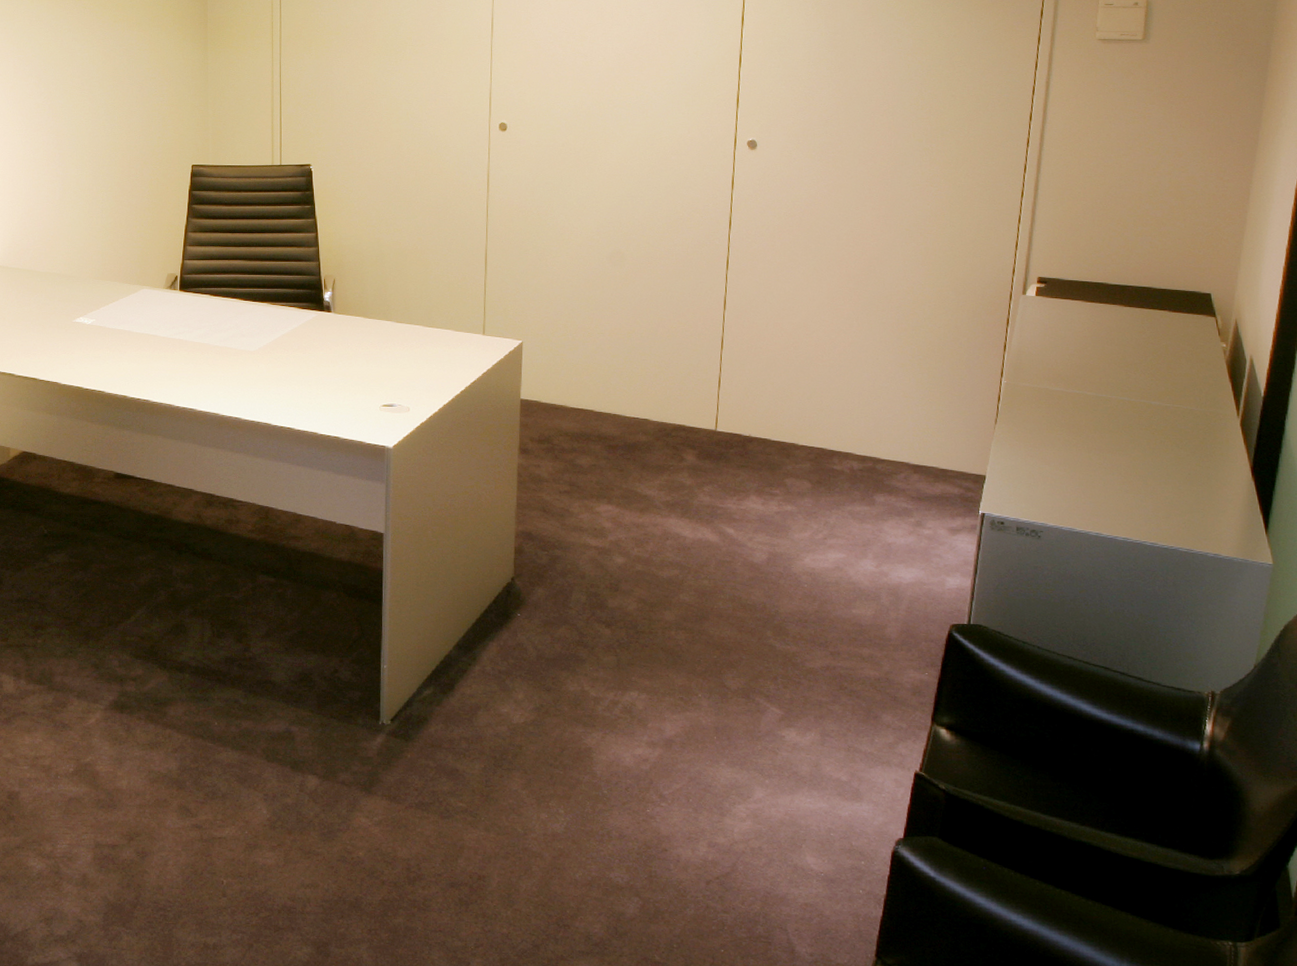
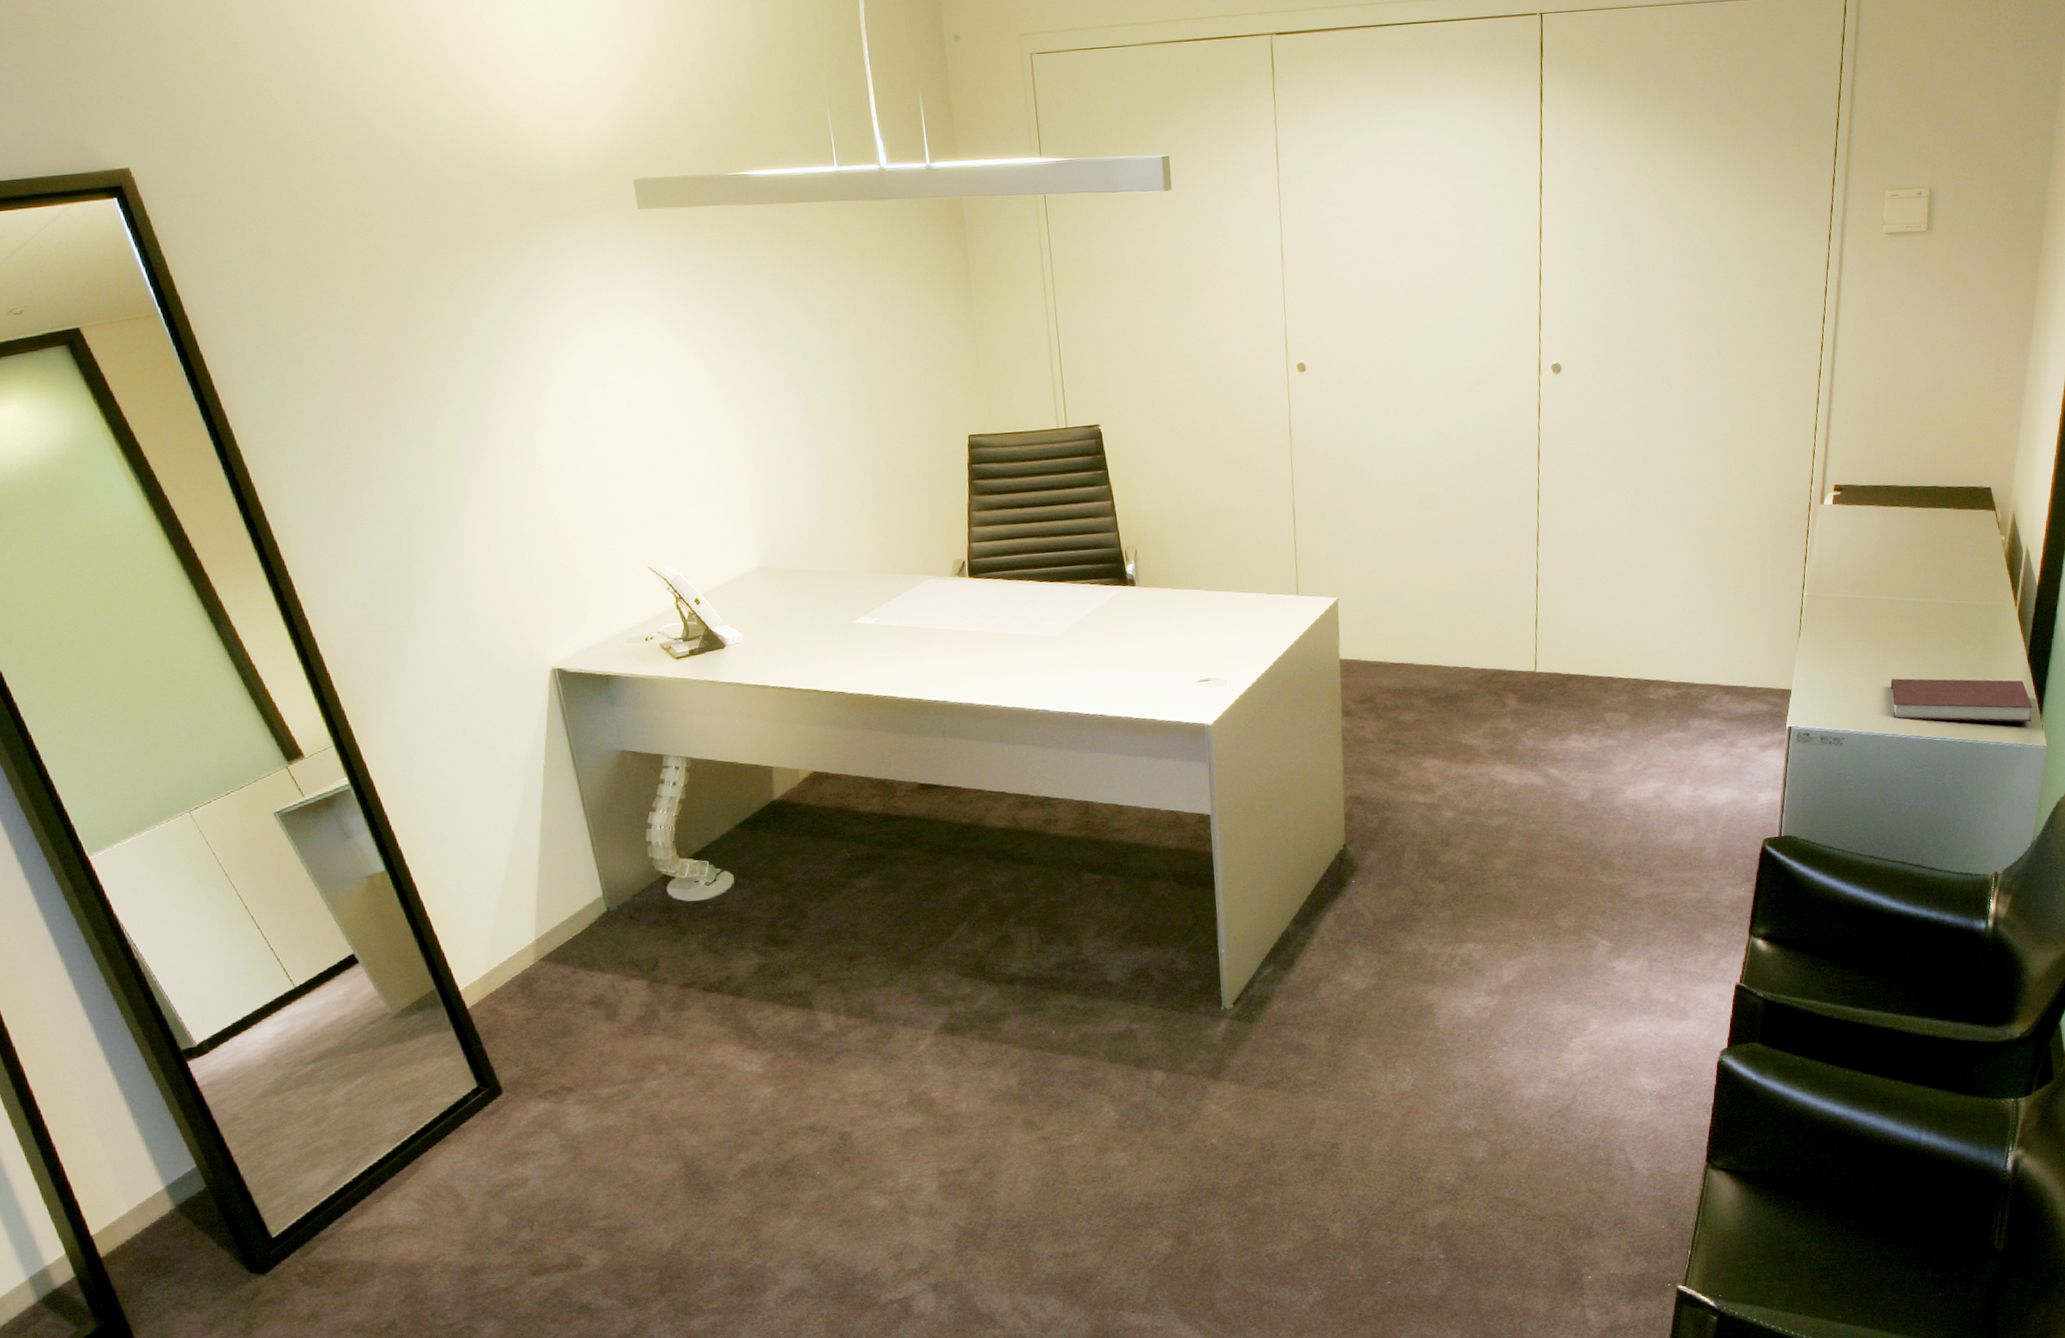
notebook: none [1095,476,1257,538] -> present [1890,678,2033,723]

